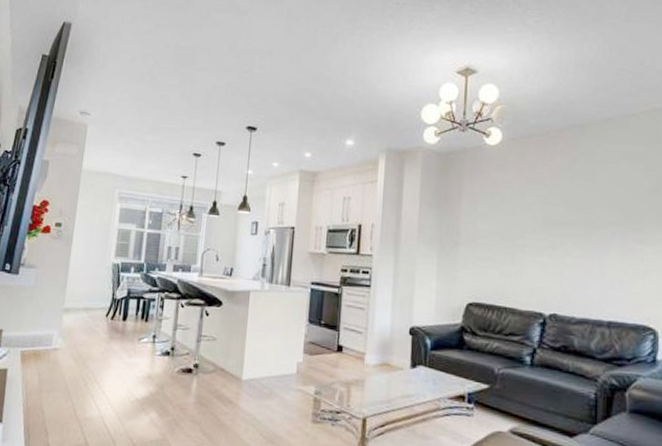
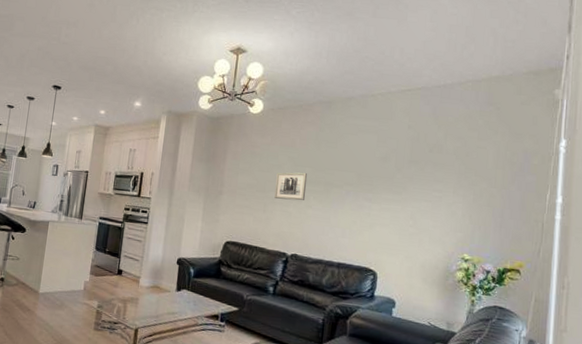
wall art: none [523,212,561,248] -> present [274,172,307,201]

